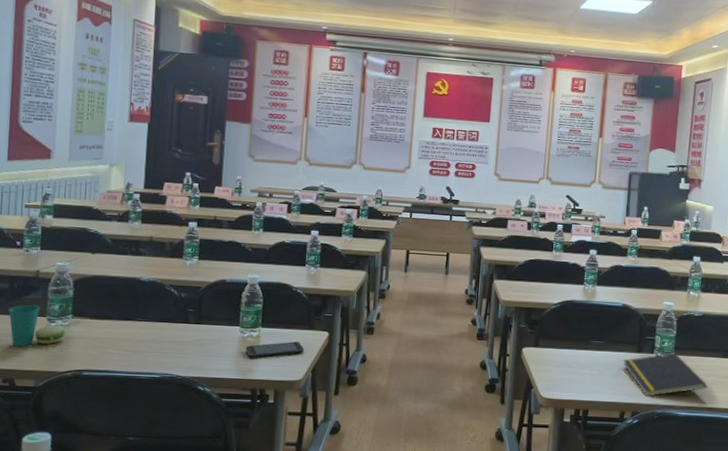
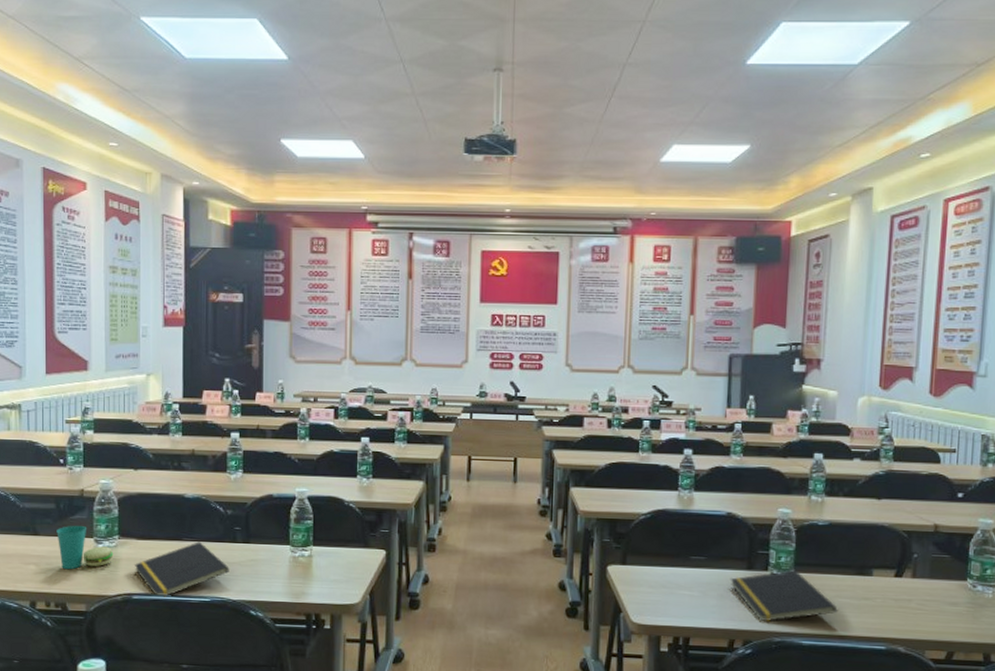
notepad: none [86,322,180,374] -> present [134,541,229,597]
smartphone: present [245,341,305,358] -> none [297,561,361,580]

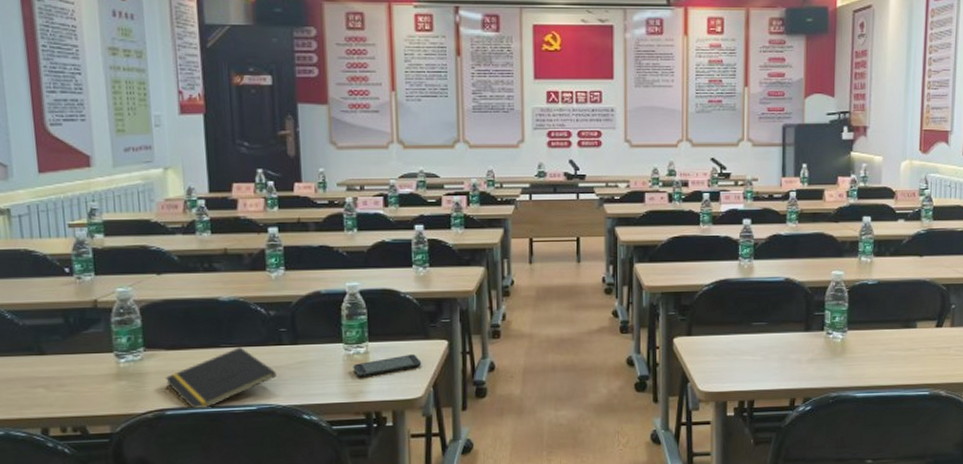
cup: present [56,525,114,570] -> none [67,339,140,390]
smartphone: none [297,561,361,580] -> present [353,354,422,378]
notepad: present [730,569,838,622] -> none [789,327,887,378]

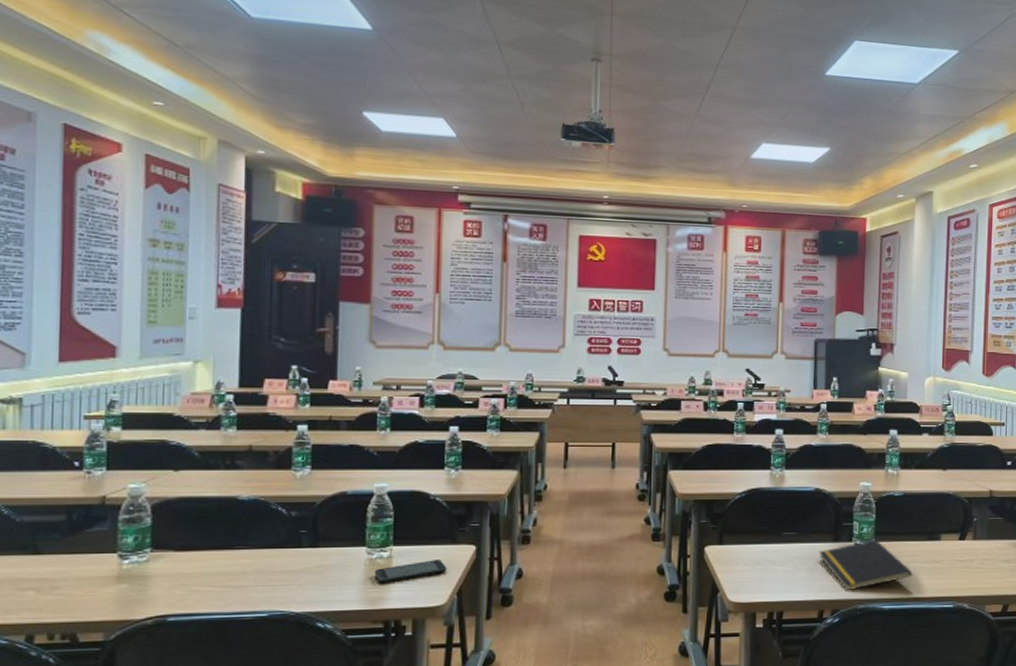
notepad: present [164,347,277,410] -> none [170,549,292,616]
notepad: none [789,327,887,378] -> present [818,538,913,590]

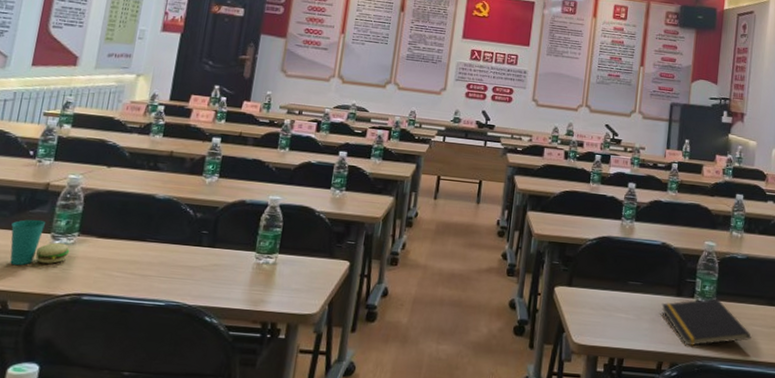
cup: none [66,539,144,593] -> present [10,219,70,266]
smartphone: present [374,560,447,584] -> none [259,270,323,288]

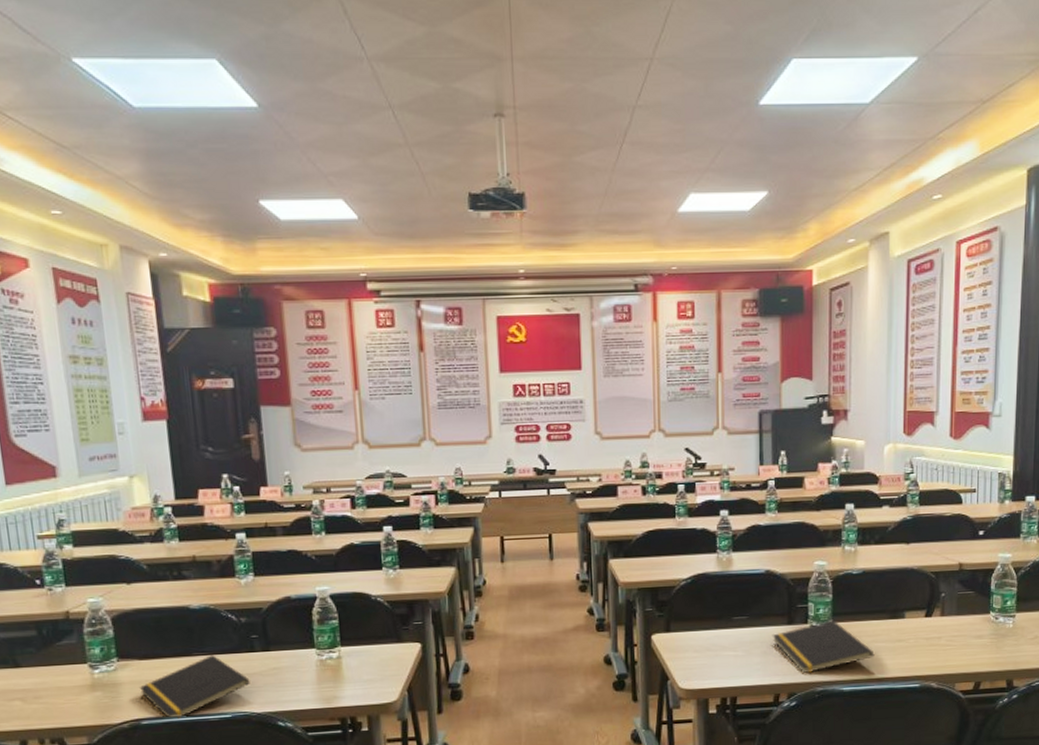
cup: present [10,219,70,266] -> none [42,651,114,702]
notepad: none [89,243,190,299] -> present [139,655,250,719]

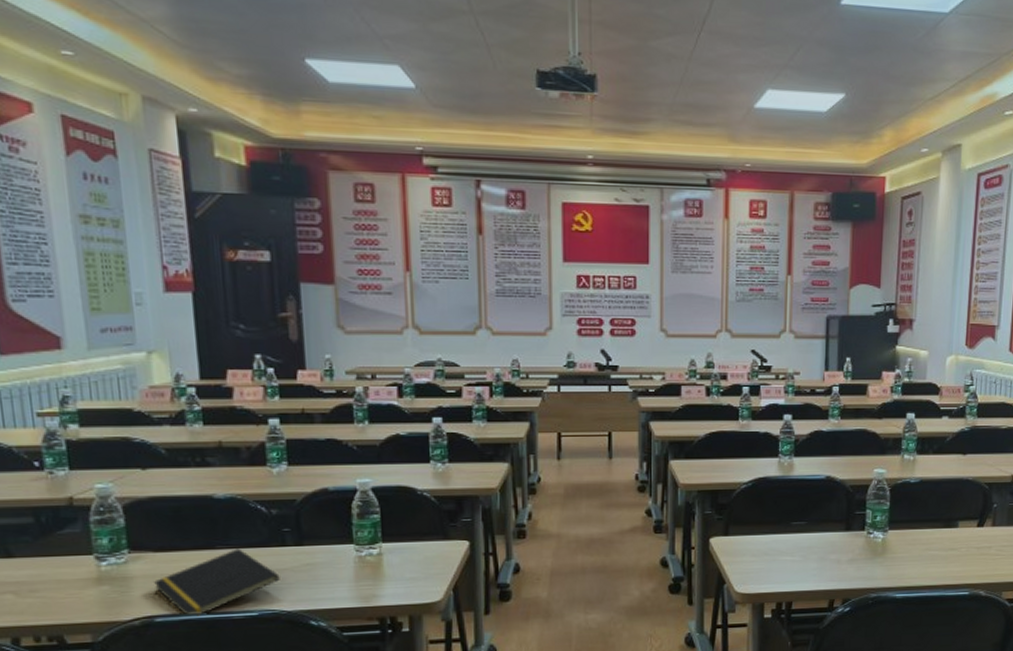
notepad: present [772,619,875,673] -> none [829,527,928,579]

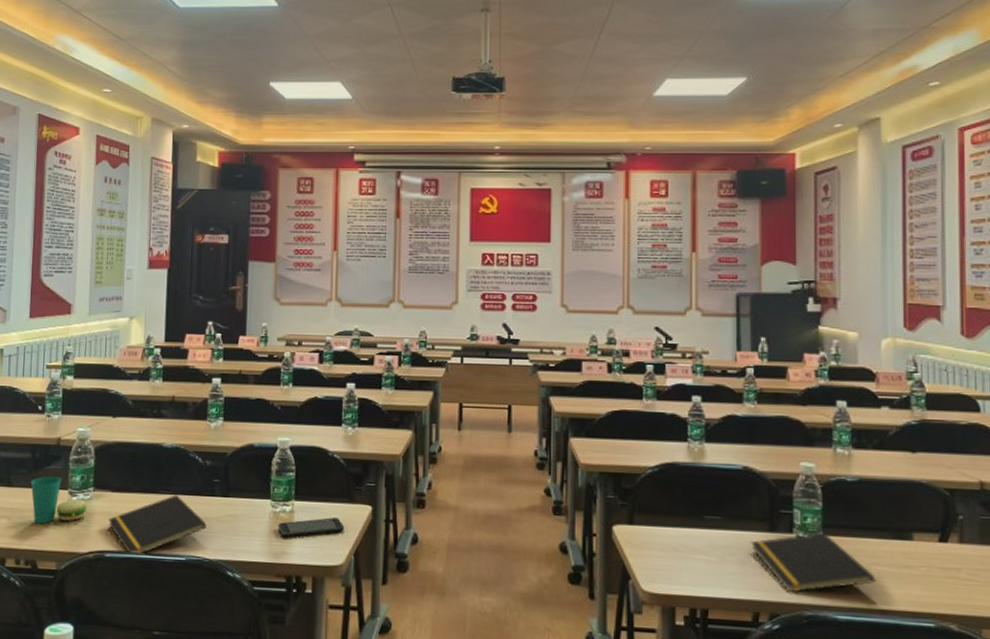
cup: none [39,540,124,596] -> present [31,476,88,524]
smartphone: none [365,556,441,581] -> present [278,517,345,538]
notepad: none [829,527,928,579] -> present [750,531,876,592]

